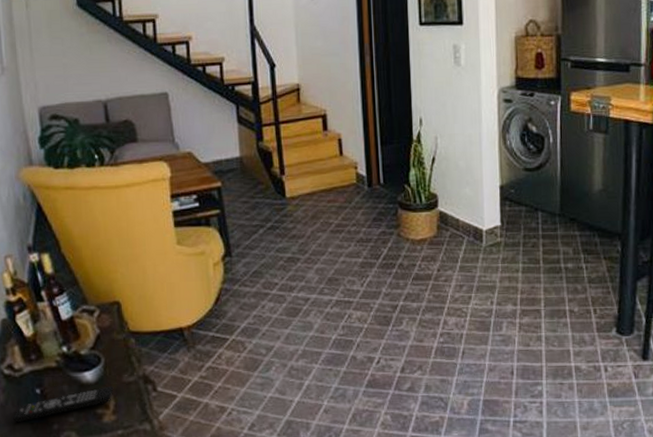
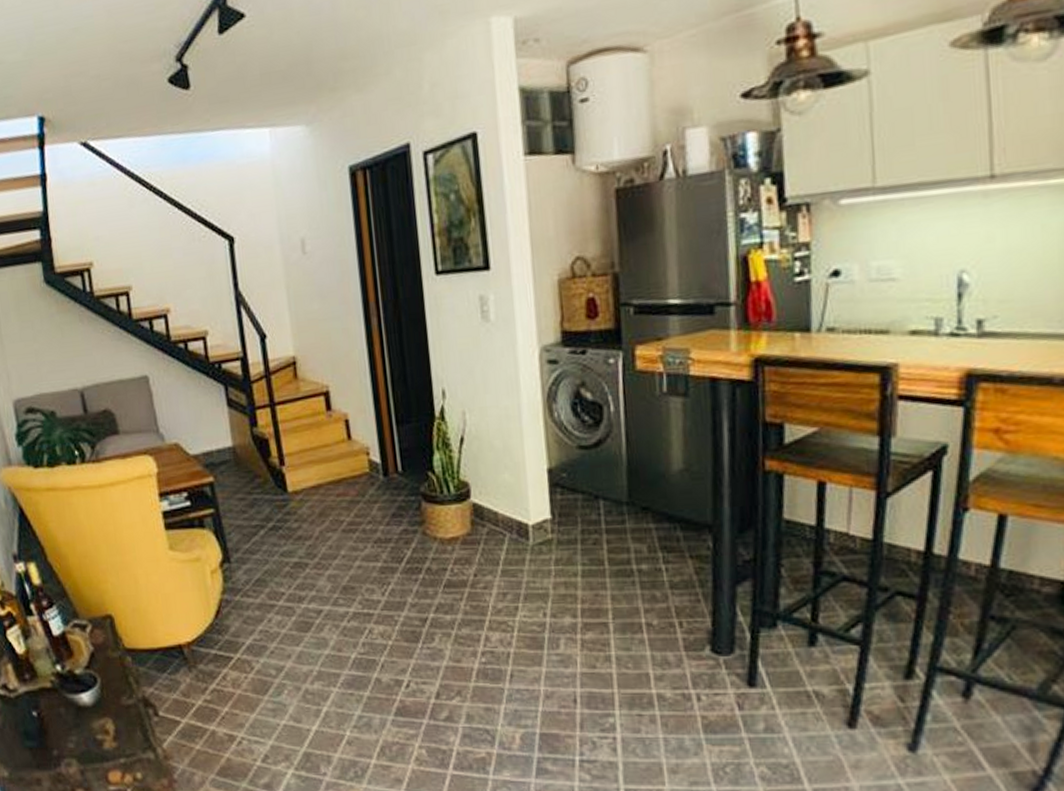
remote control: present [13,385,114,423] -> none [11,709,113,748]

